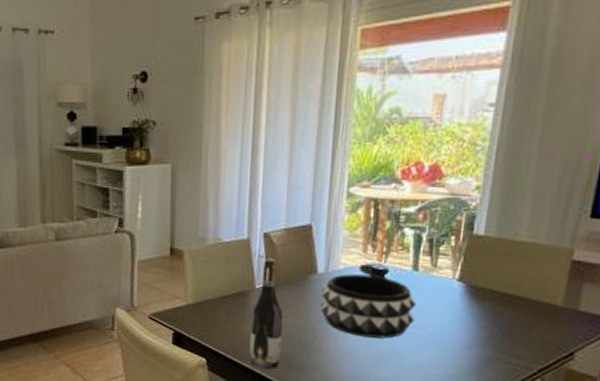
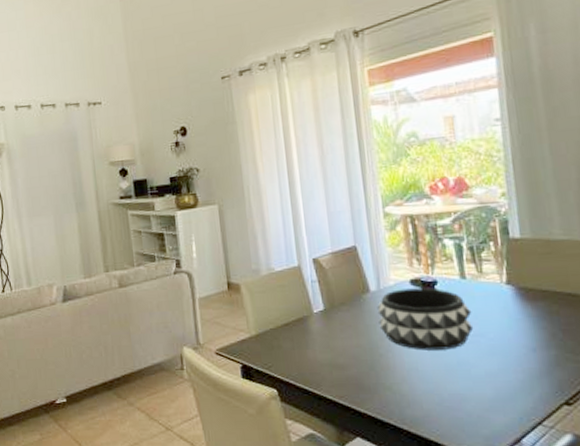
wine bottle: present [249,258,283,369] -> none [314,282,350,394]

